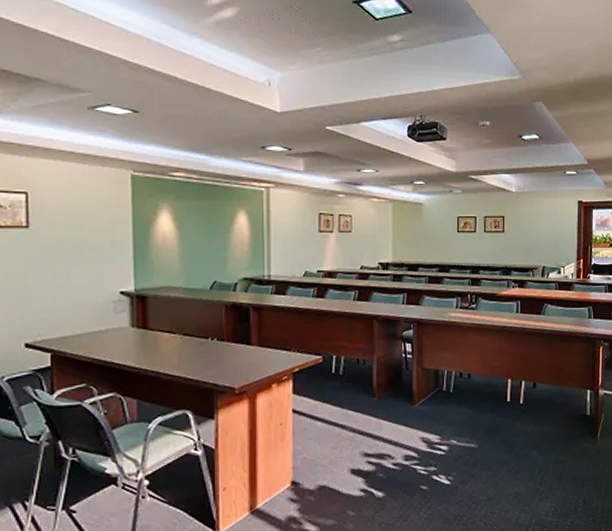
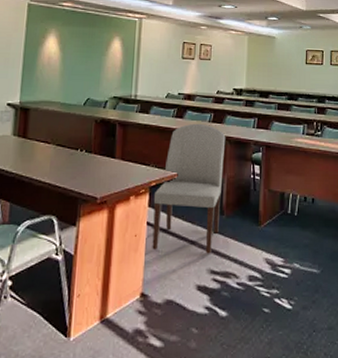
chair: none [297,302,373,438] -> present [152,123,226,254]

